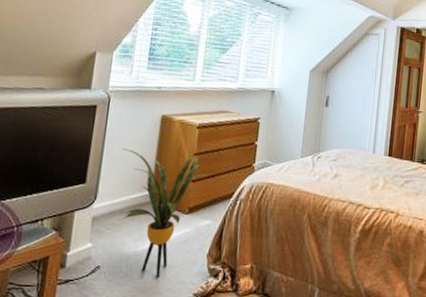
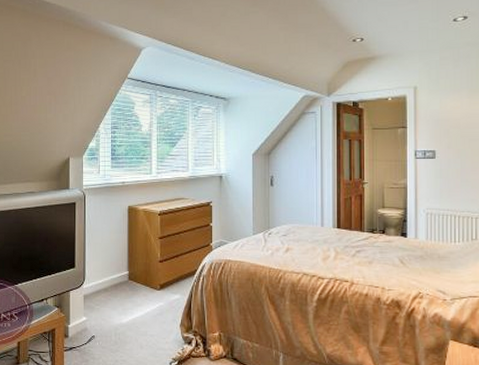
house plant: present [123,149,209,278] -> none [100,237,174,345]

